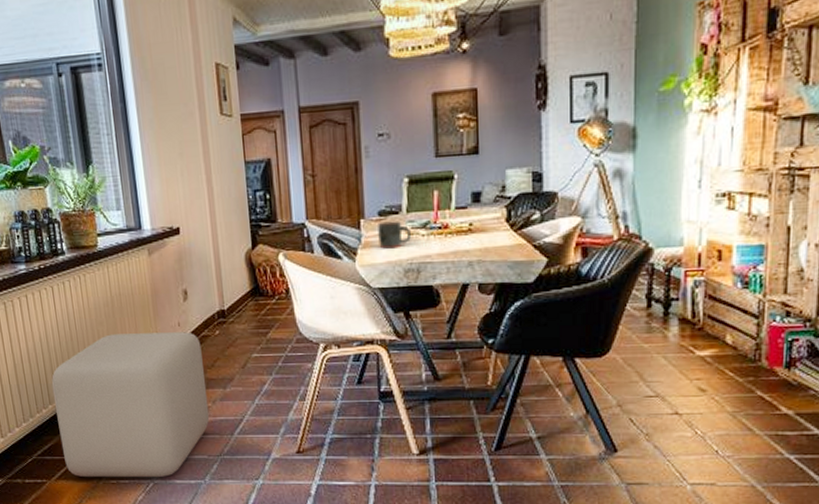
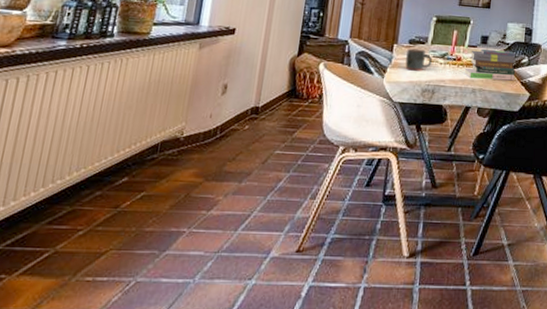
pouf: present [51,332,210,478] -> none [37,119,228,276]
books: none [454,206,525,249] -> present [464,48,516,81]

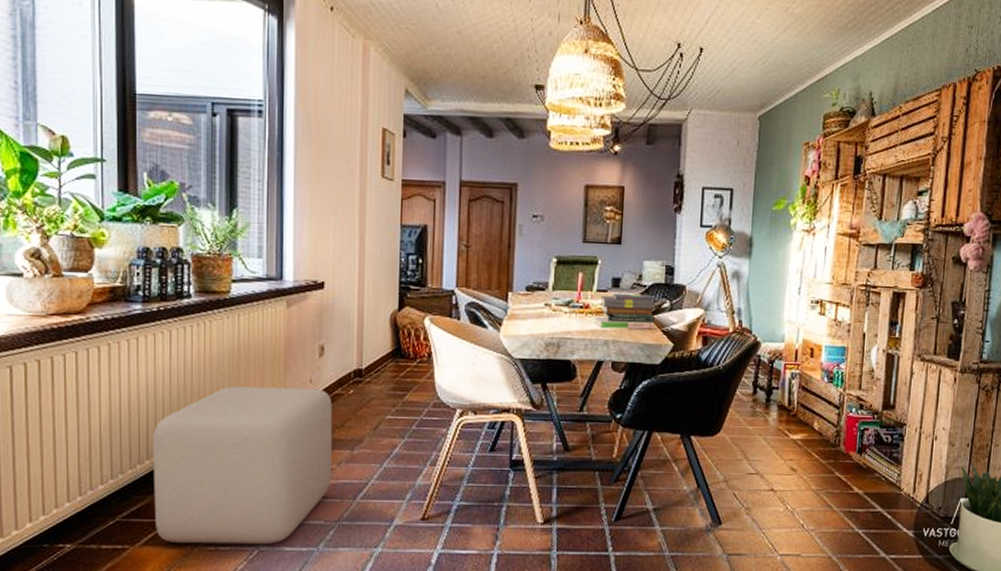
pouf: none [37,119,228,276] -> present [152,386,333,545]
mug: present [405,48,432,71] -> none [524,296,554,322]

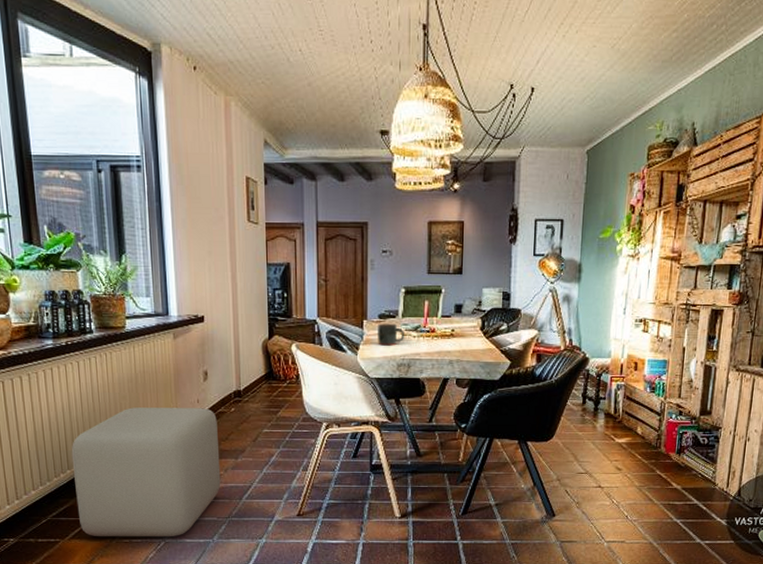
mug: none [524,296,554,322] -> present [378,323,404,346]
books: present [593,293,656,330] -> none [439,318,494,350]

